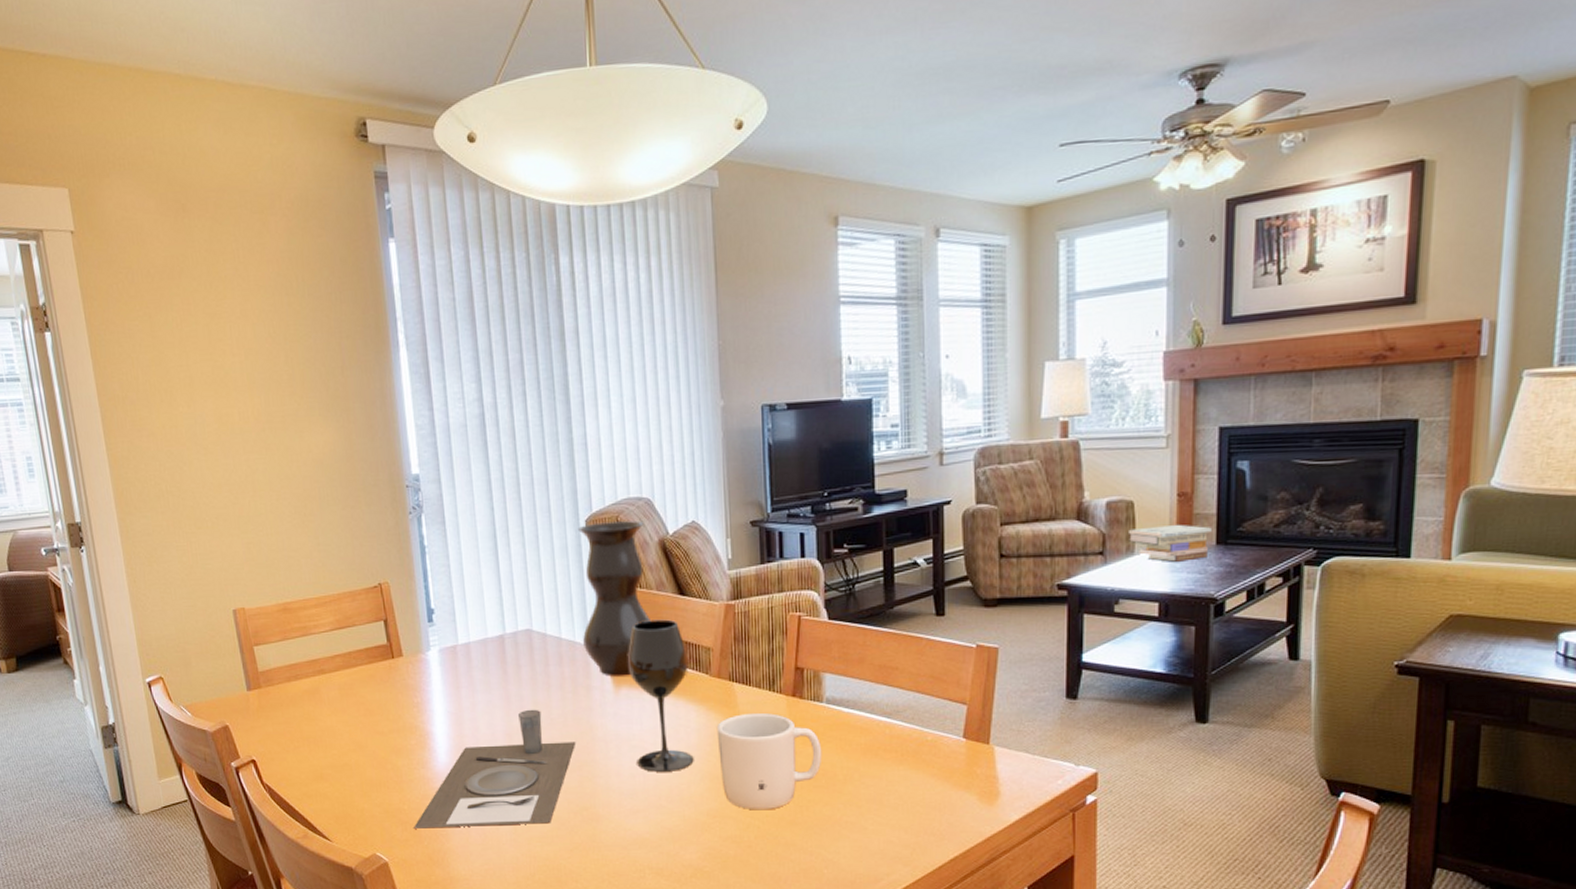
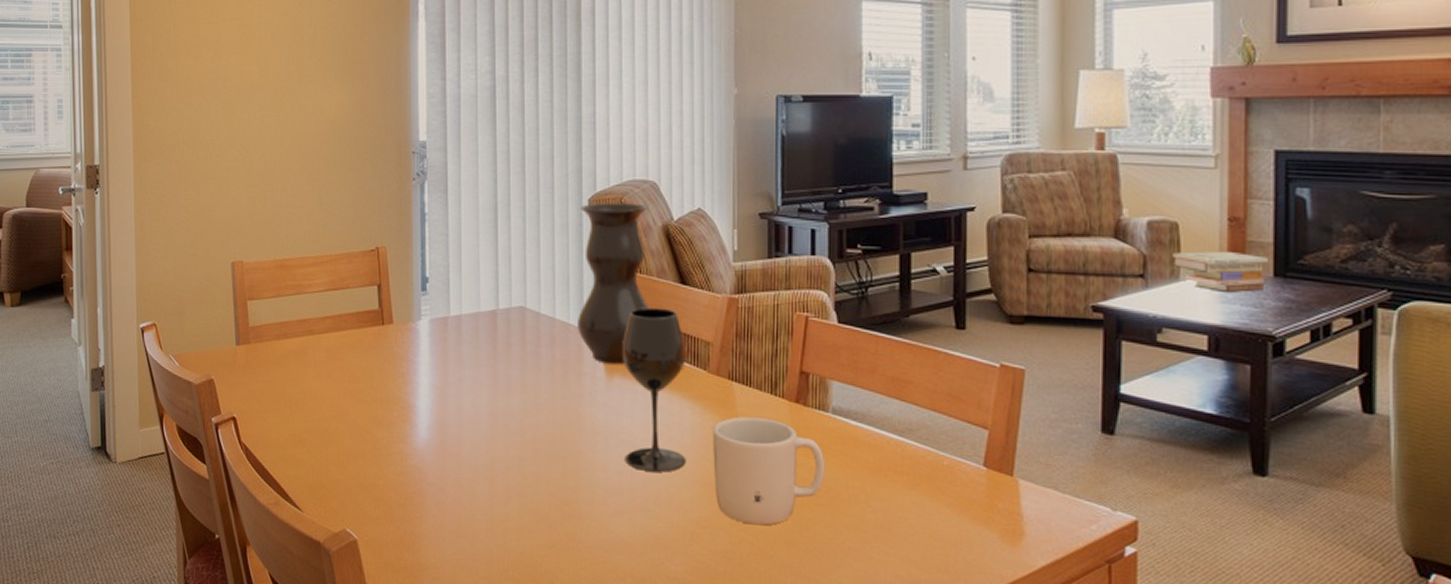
place setting: present [414,709,576,829] -> none [387,390,563,516]

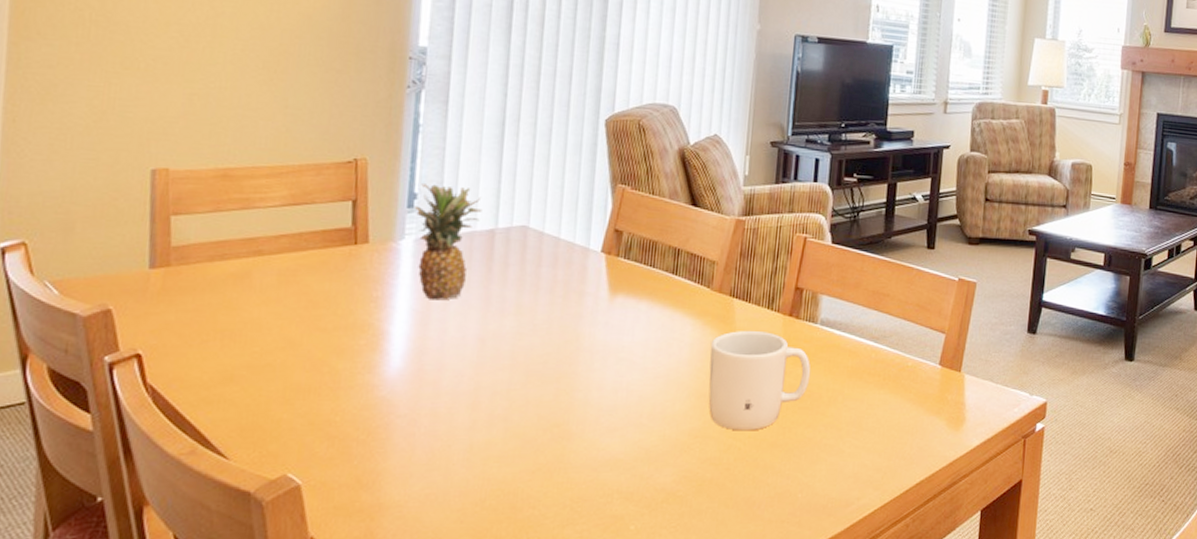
fruit: none [426,268,484,377] -> present [413,183,483,300]
vase: present [578,203,649,364] -> none [583,124,666,284]
wineglass: present [622,307,686,472] -> none [622,228,692,387]
books: present [1171,250,1268,294] -> none [1085,188,1147,221]

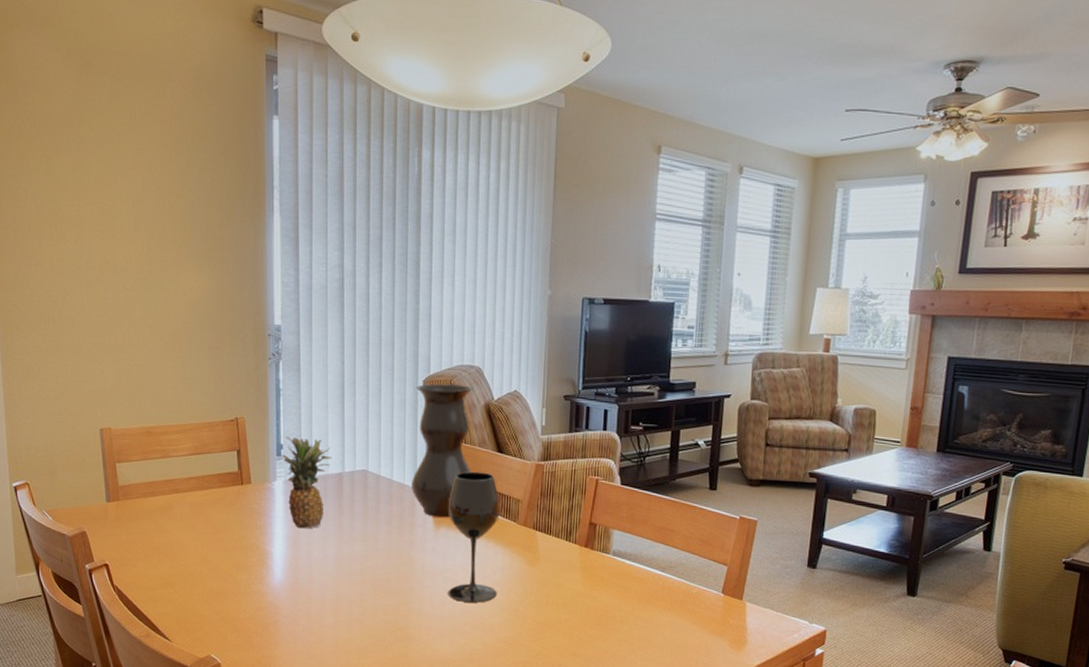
vase: none [583,124,666,284] -> present [411,383,474,518]
wineglass: none [622,228,692,387] -> present [448,471,500,603]
mug: present [708,330,811,431] -> none [518,558,606,642]

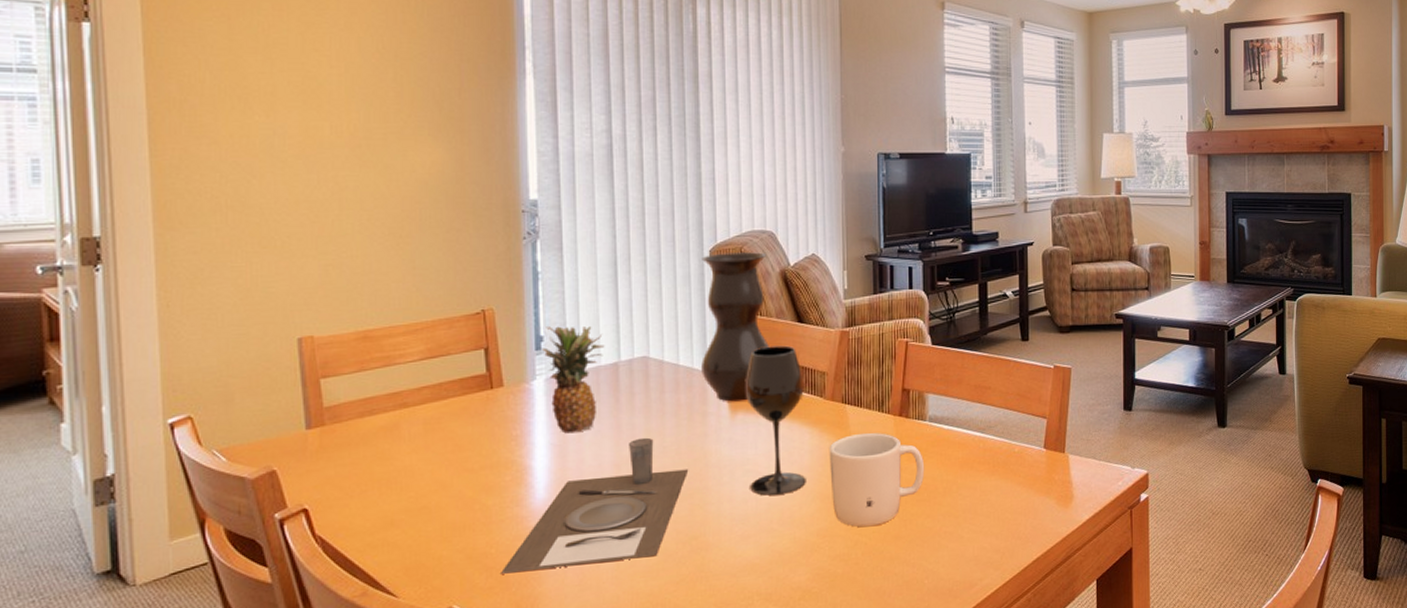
place setting: none [247,539,397,640] -> present [501,437,689,574]
mug: none [518,558,606,642] -> present [829,432,925,528]

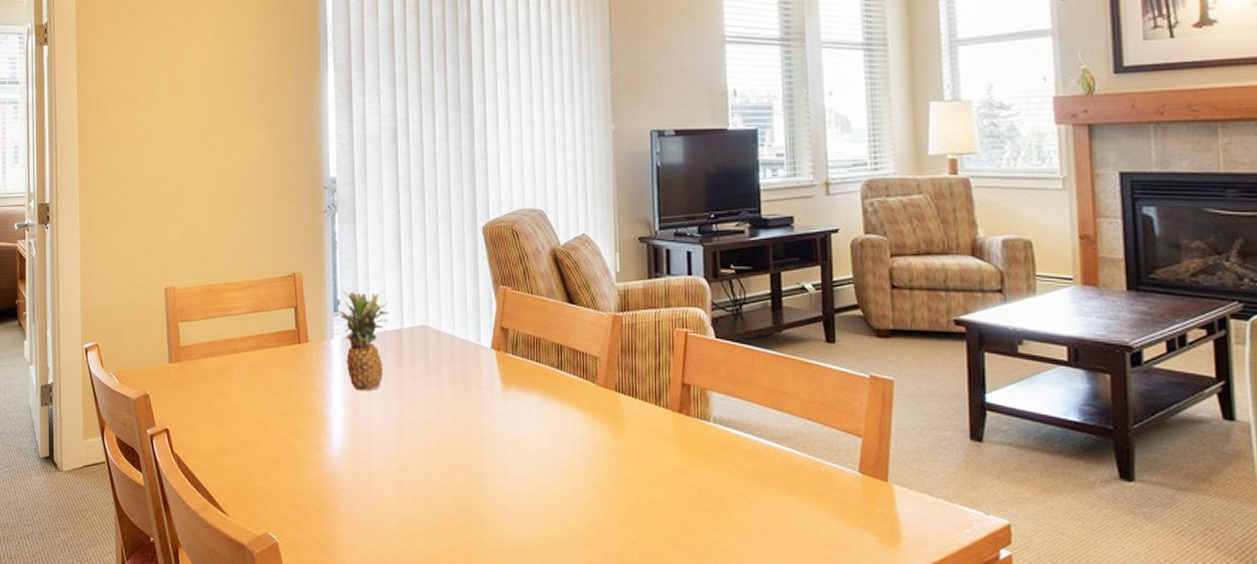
place setting: present [501,437,689,574] -> none [305,403,464,520]
vase: present [701,252,769,402] -> none [475,230,540,378]
wineglass: present [745,345,806,496] -> none [516,325,579,479]
mug: present [829,432,925,528] -> none [602,425,710,529]

